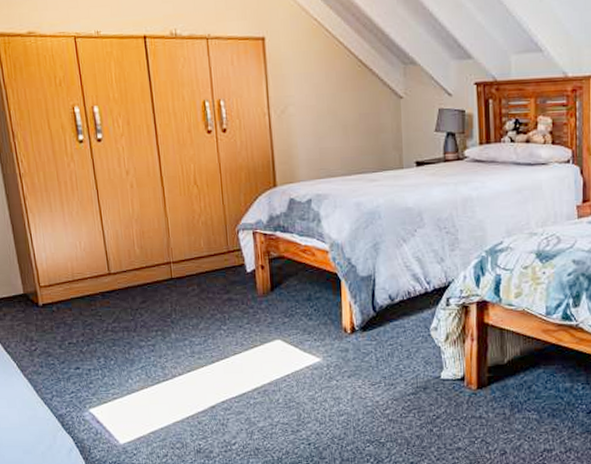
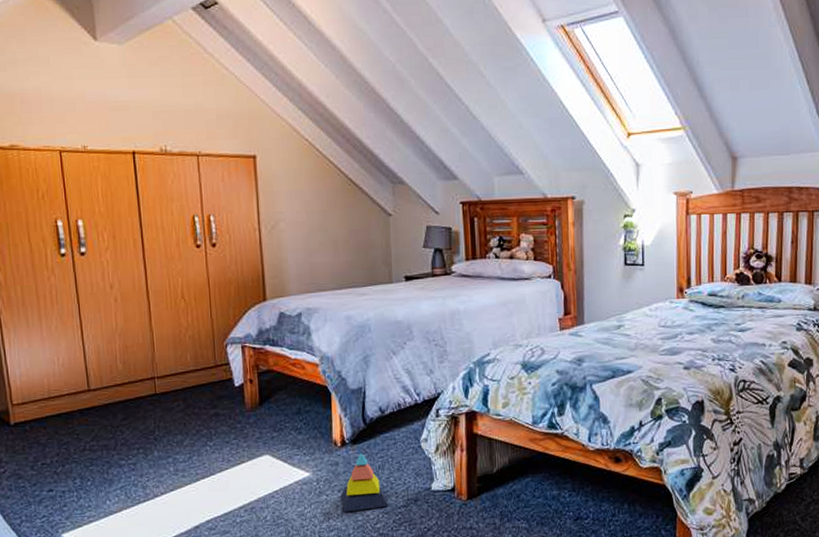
stacking toy: none [350,340,398,398] -> present [340,453,389,513]

